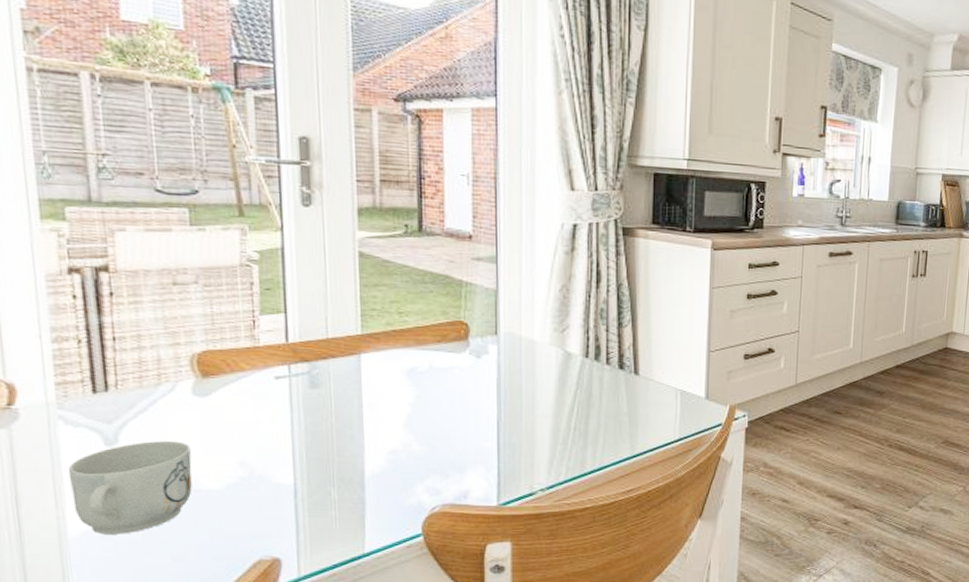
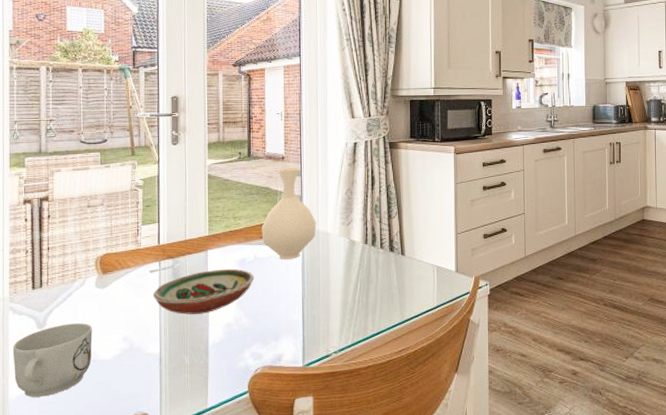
decorative bowl: none [281,379,430,436] -> present [153,268,255,314]
vase: none [439,250,519,372] -> present [261,167,317,259]

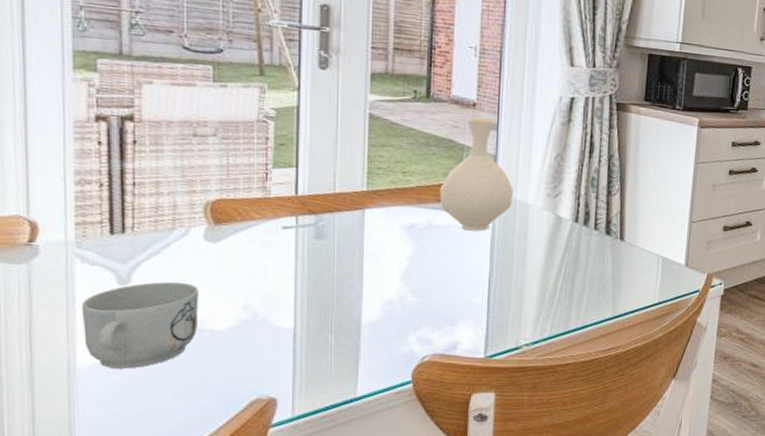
decorative bowl: present [153,268,255,314] -> none [286,234,427,286]

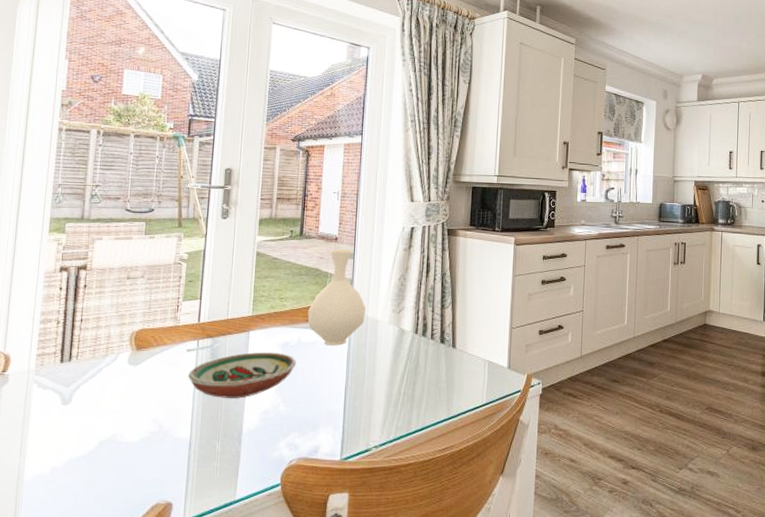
mug: present [81,282,199,369] -> none [32,401,120,478]
decorative bowl: none [286,234,427,286] -> present [188,352,297,398]

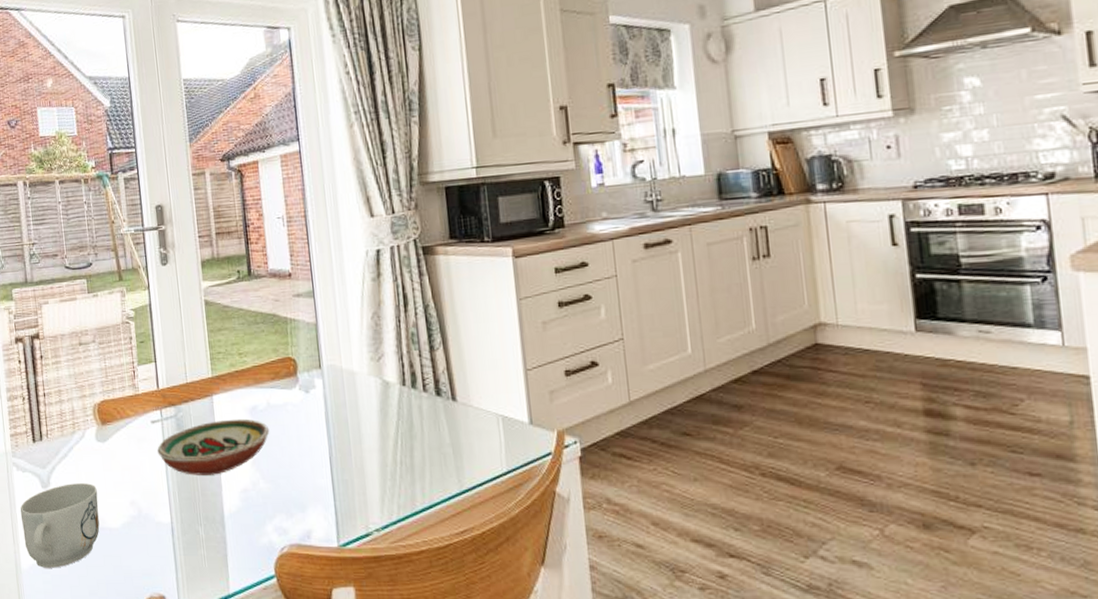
mug: none [32,401,120,478] -> present [20,483,100,568]
vase: present [307,248,367,346] -> none [272,286,339,407]

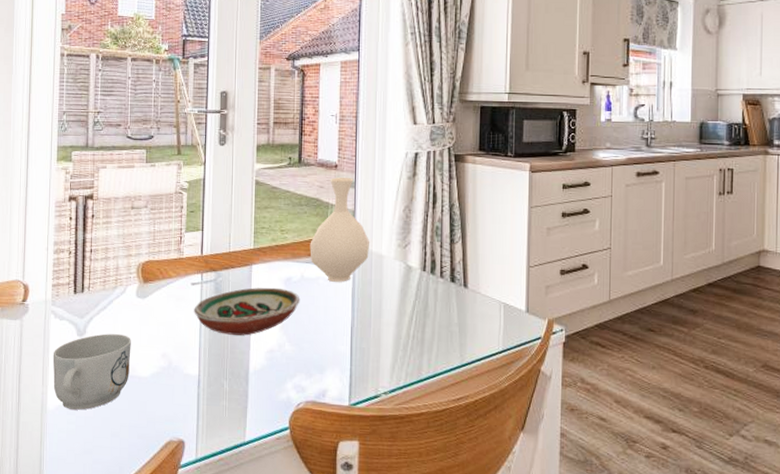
vase: none [272,286,339,407] -> present [310,177,370,282]

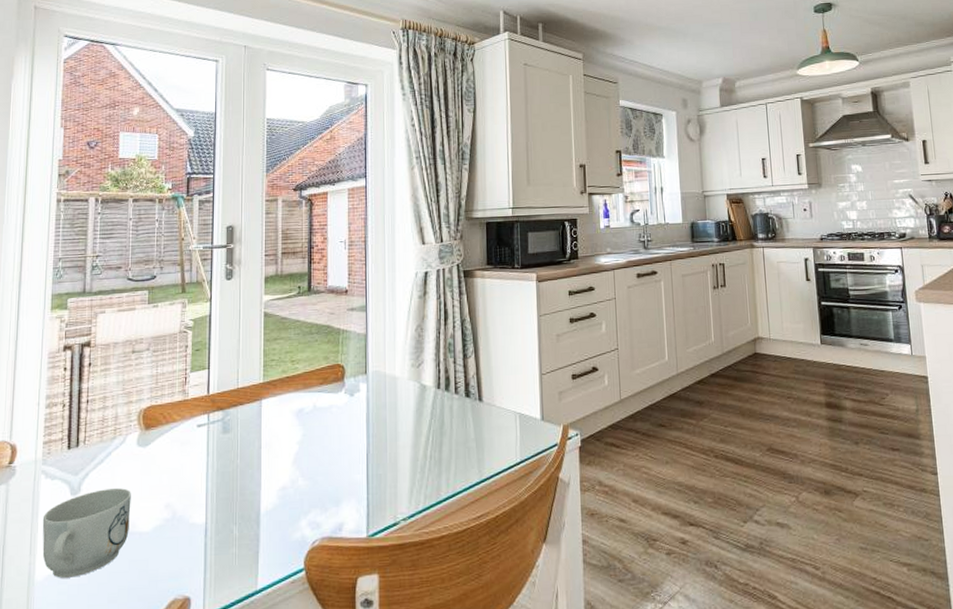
decorative bowl: present [194,287,300,336] -> none [200,421,313,476]
vase: present [310,177,370,282] -> none [322,301,384,409]

